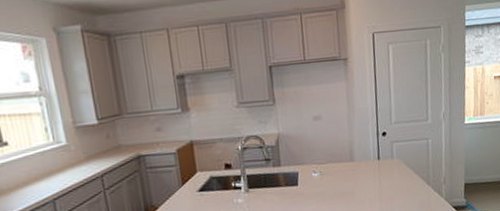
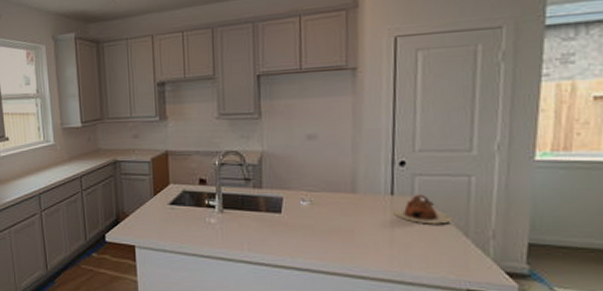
teapot: none [379,156,419,179] -> present [392,194,453,224]

